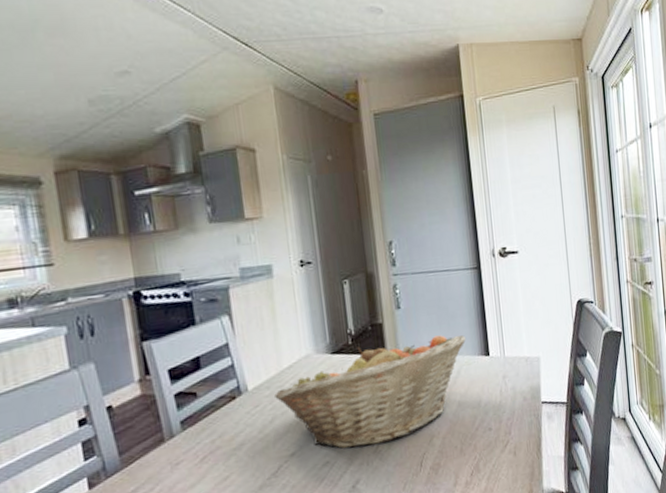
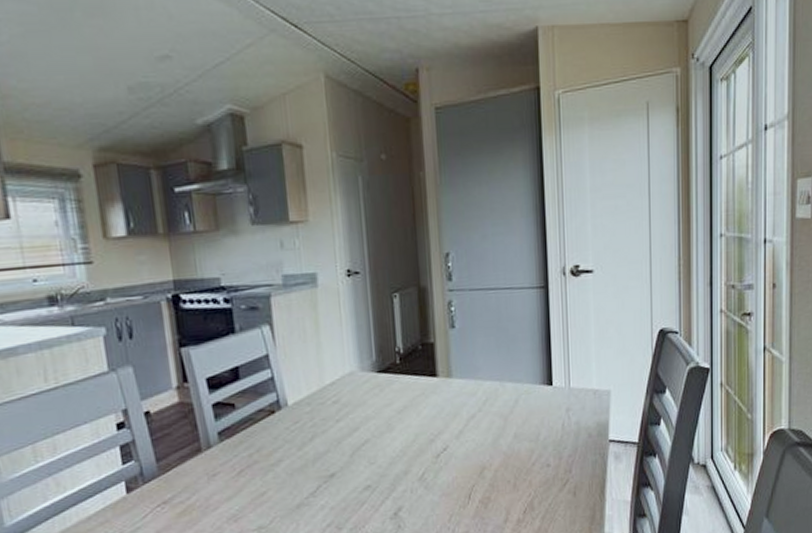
fruit basket: present [275,335,467,449] -> none [315,359,528,474]

